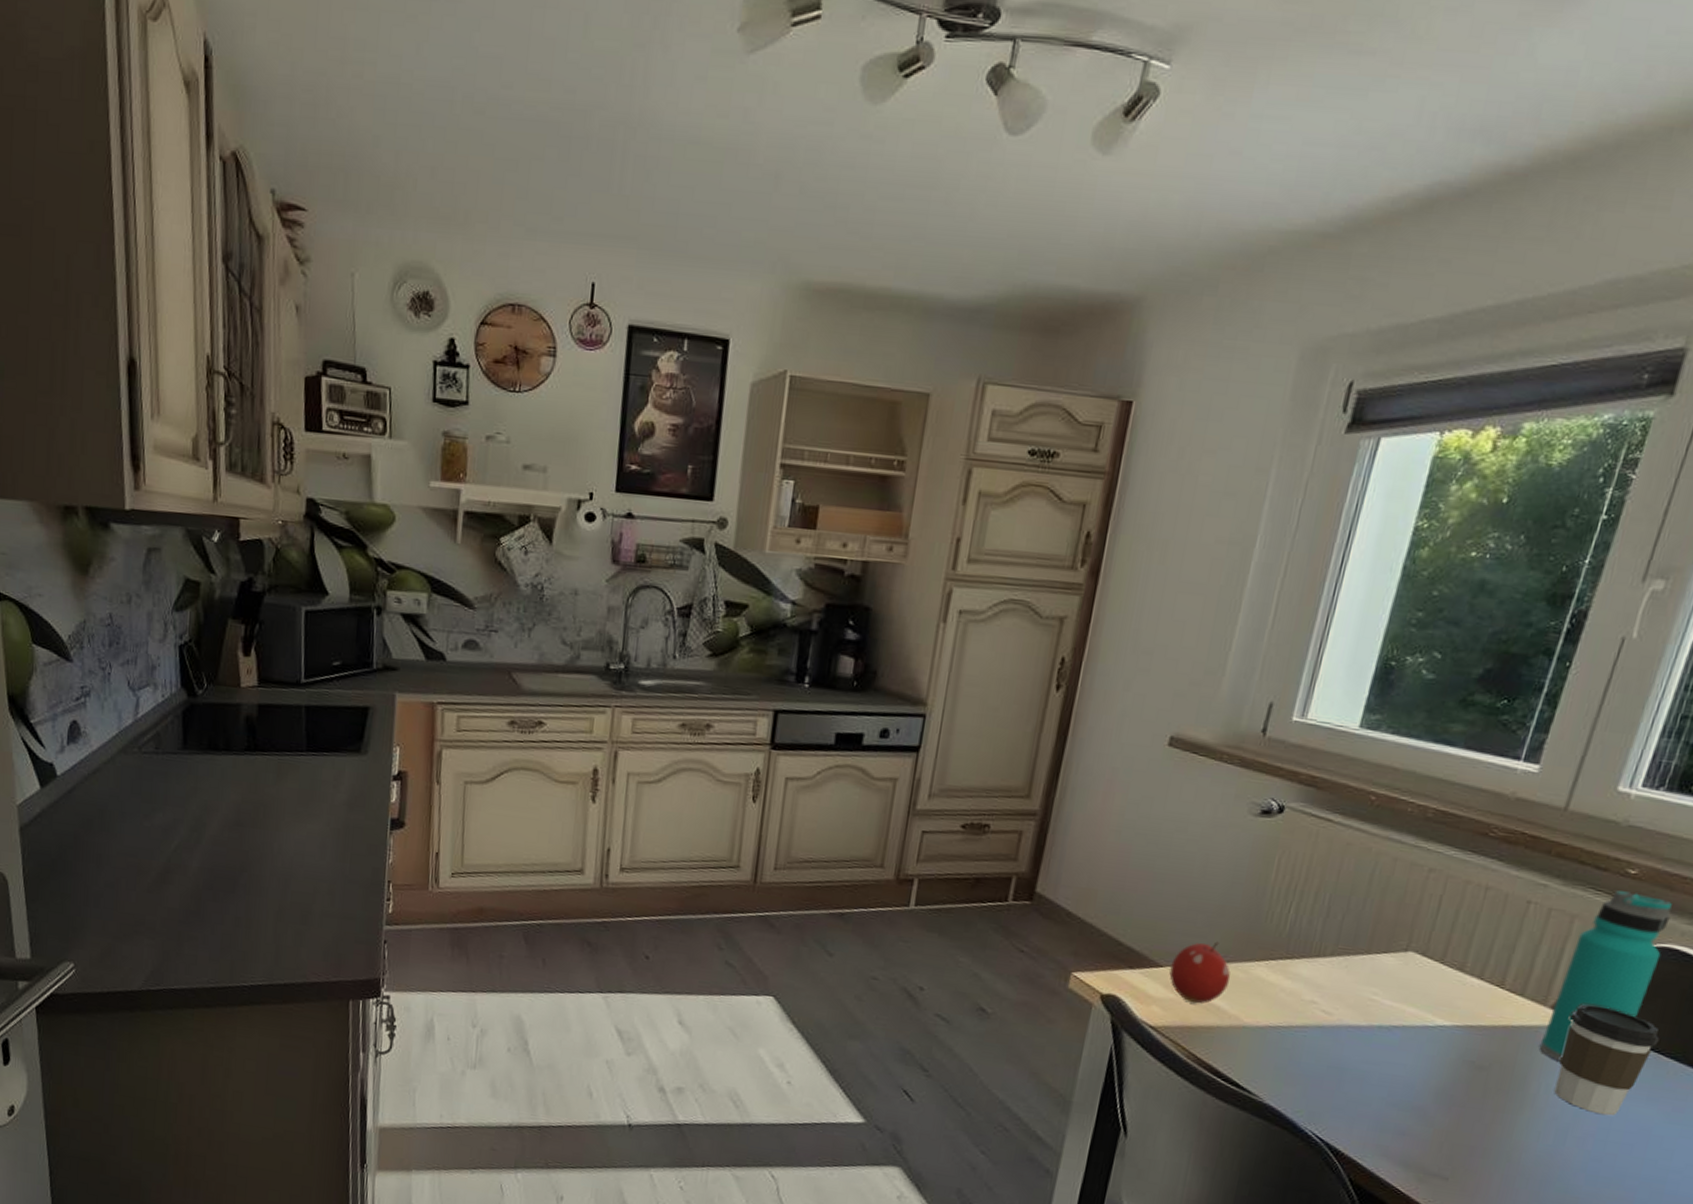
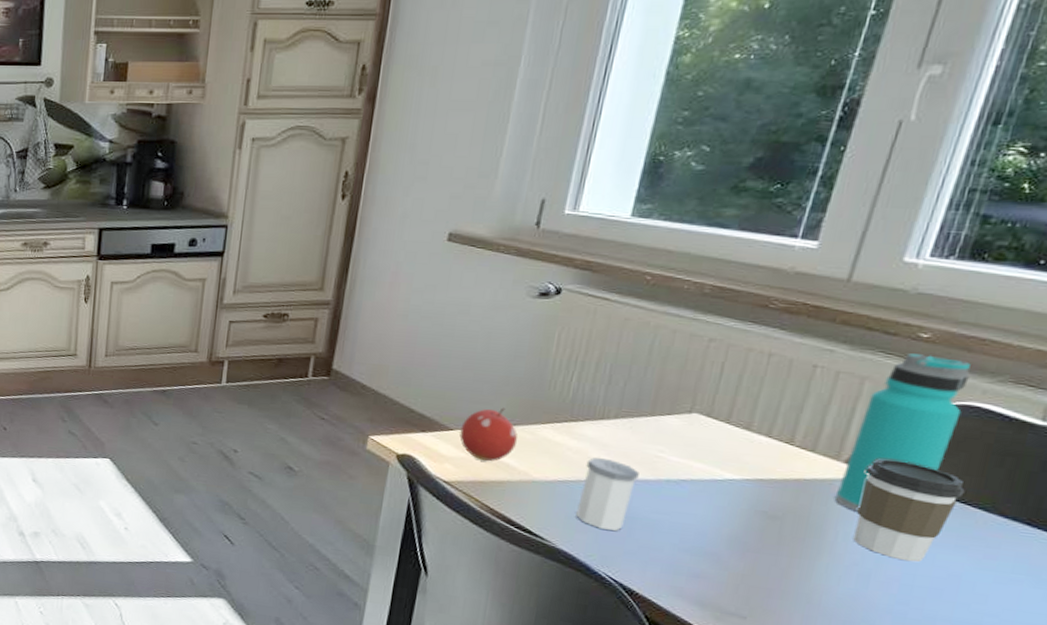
salt shaker: none [1285,1000,1352,1083] -> present [576,457,639,531]

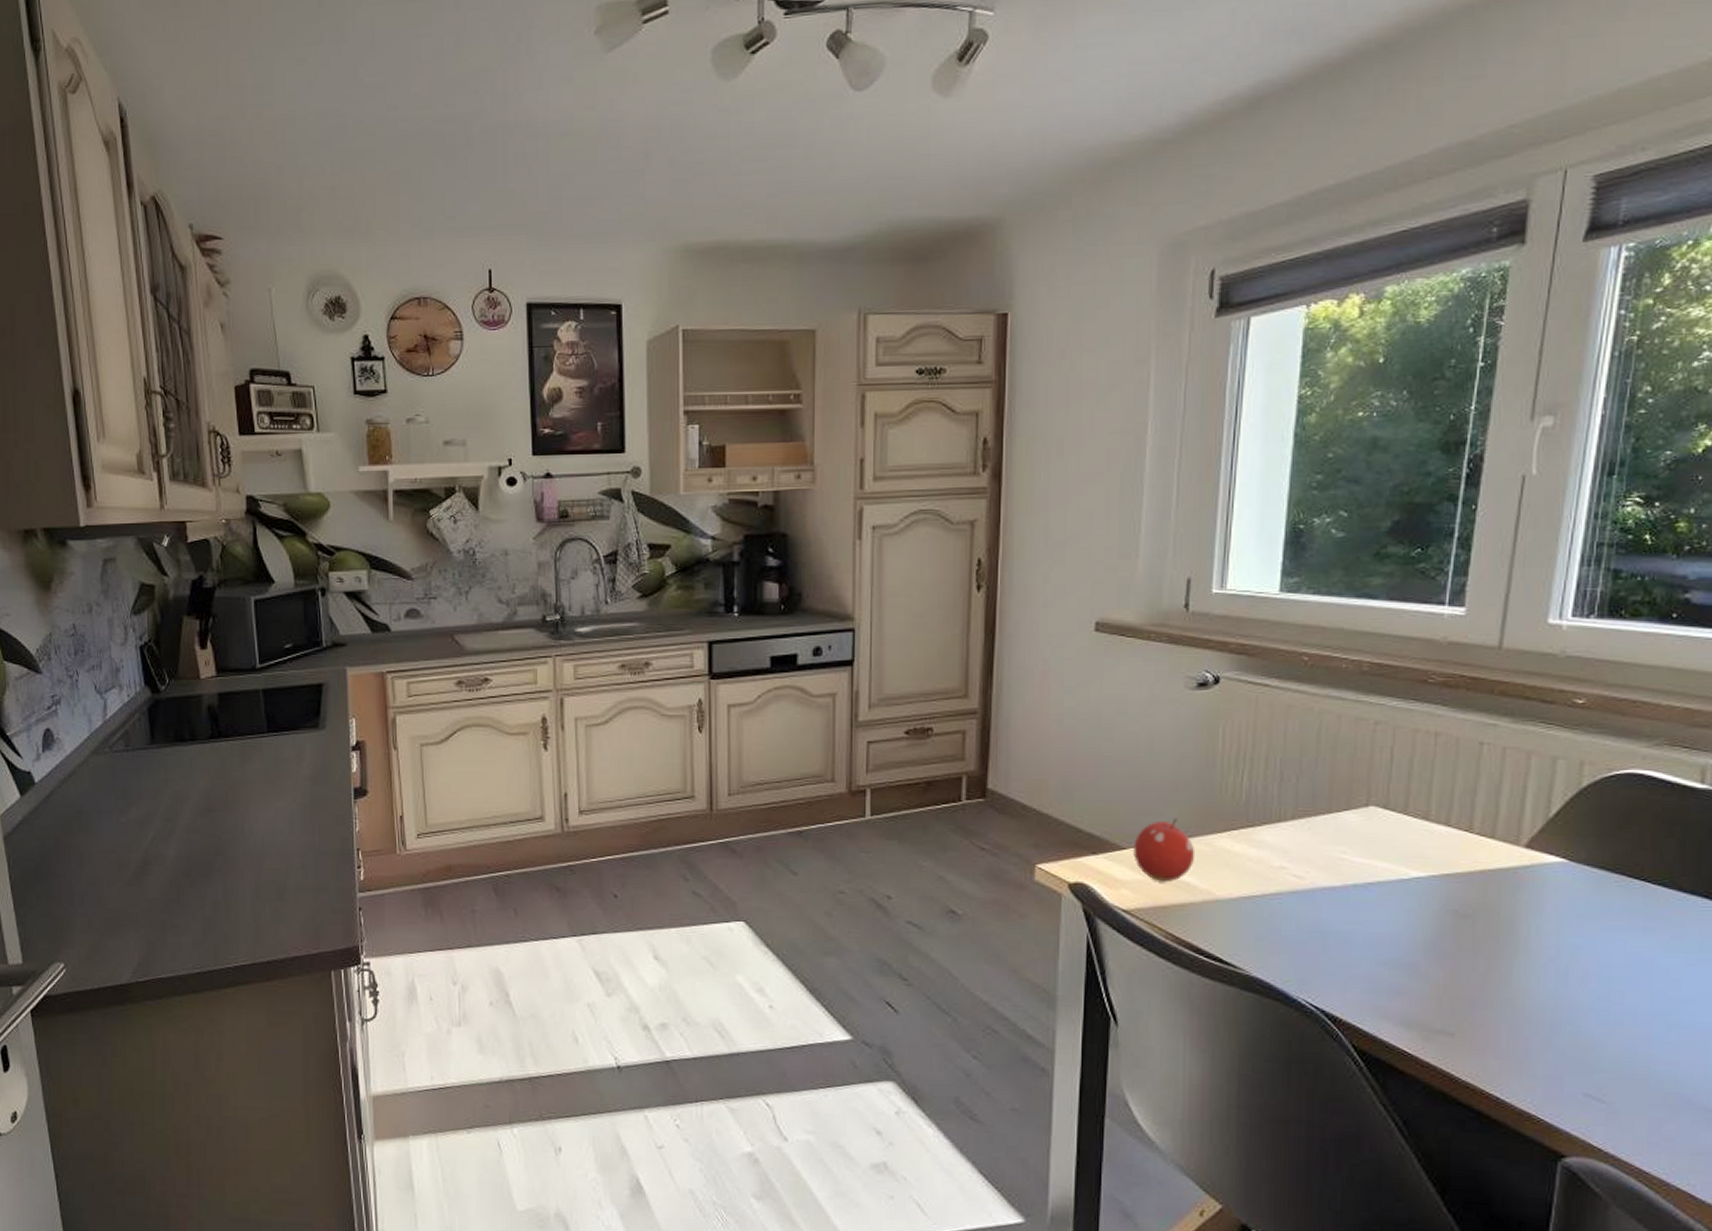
salt shaker: present [576,457,639,531] -> none [1266,867,1325,949]
water bottle: present [834,352,971,512] -> none [1521,720,1628,901]
coffee cup: present [853,458,965,563] -> none [1545,838,1643,951]

